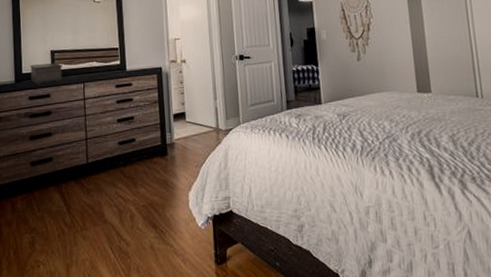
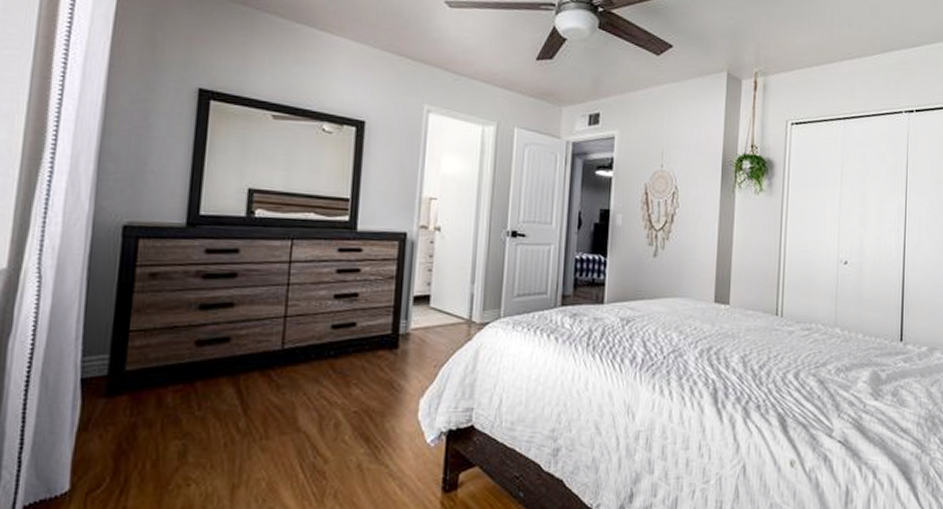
jewelry box: present [29,63,63,85] -> none [212,205,264,235]

